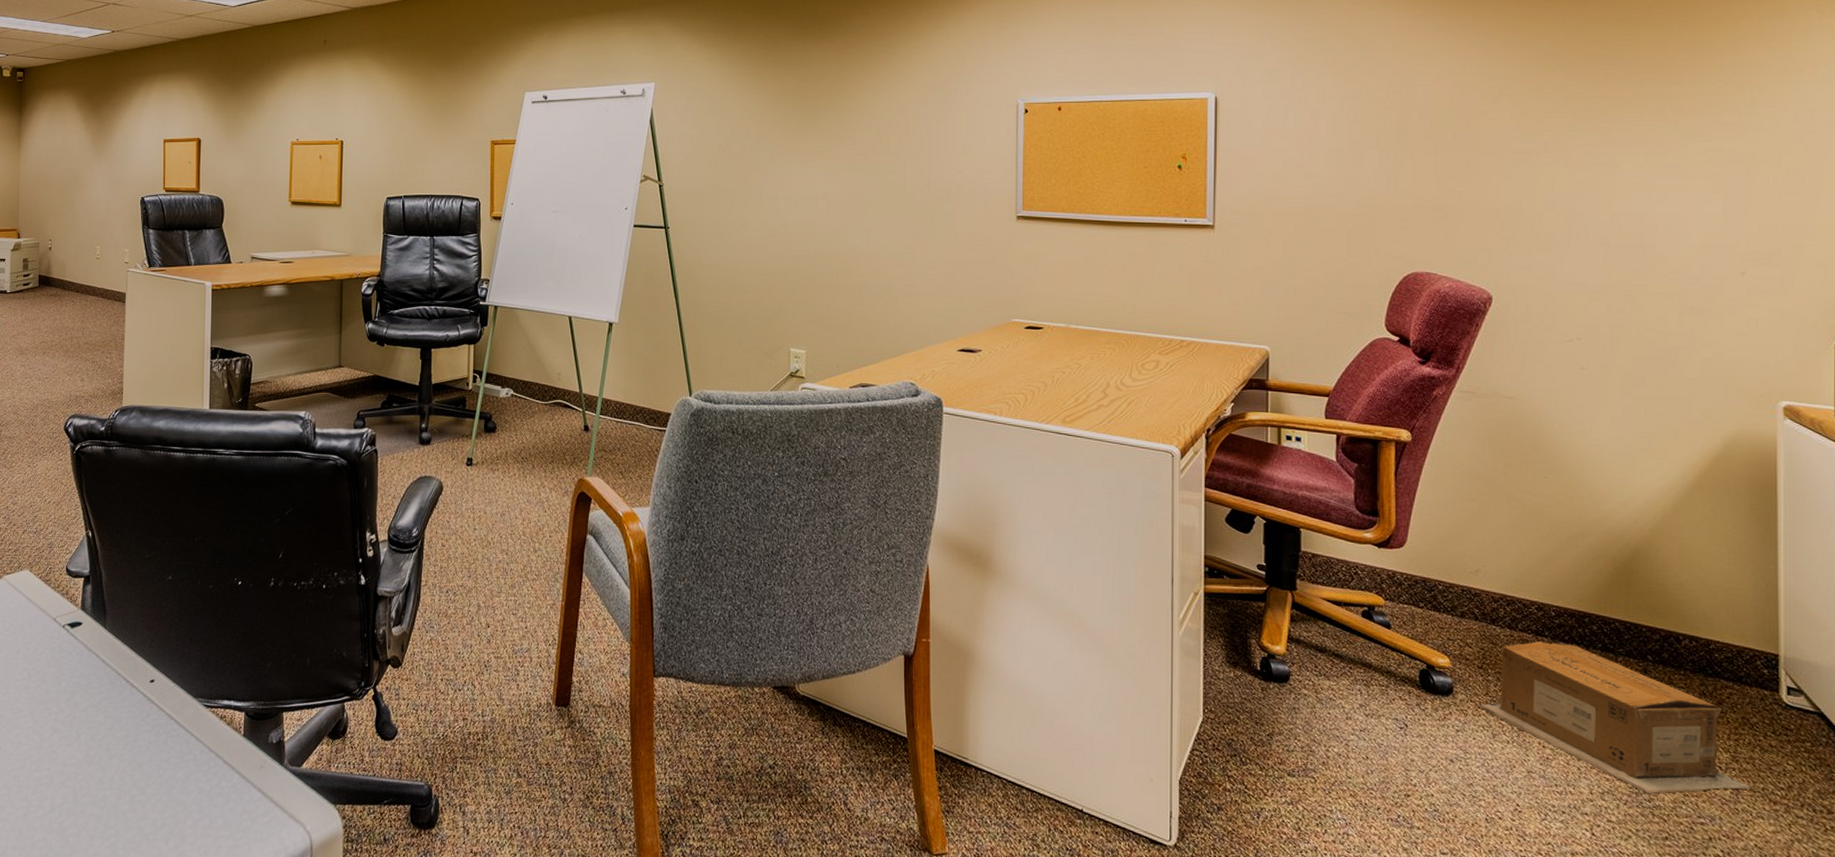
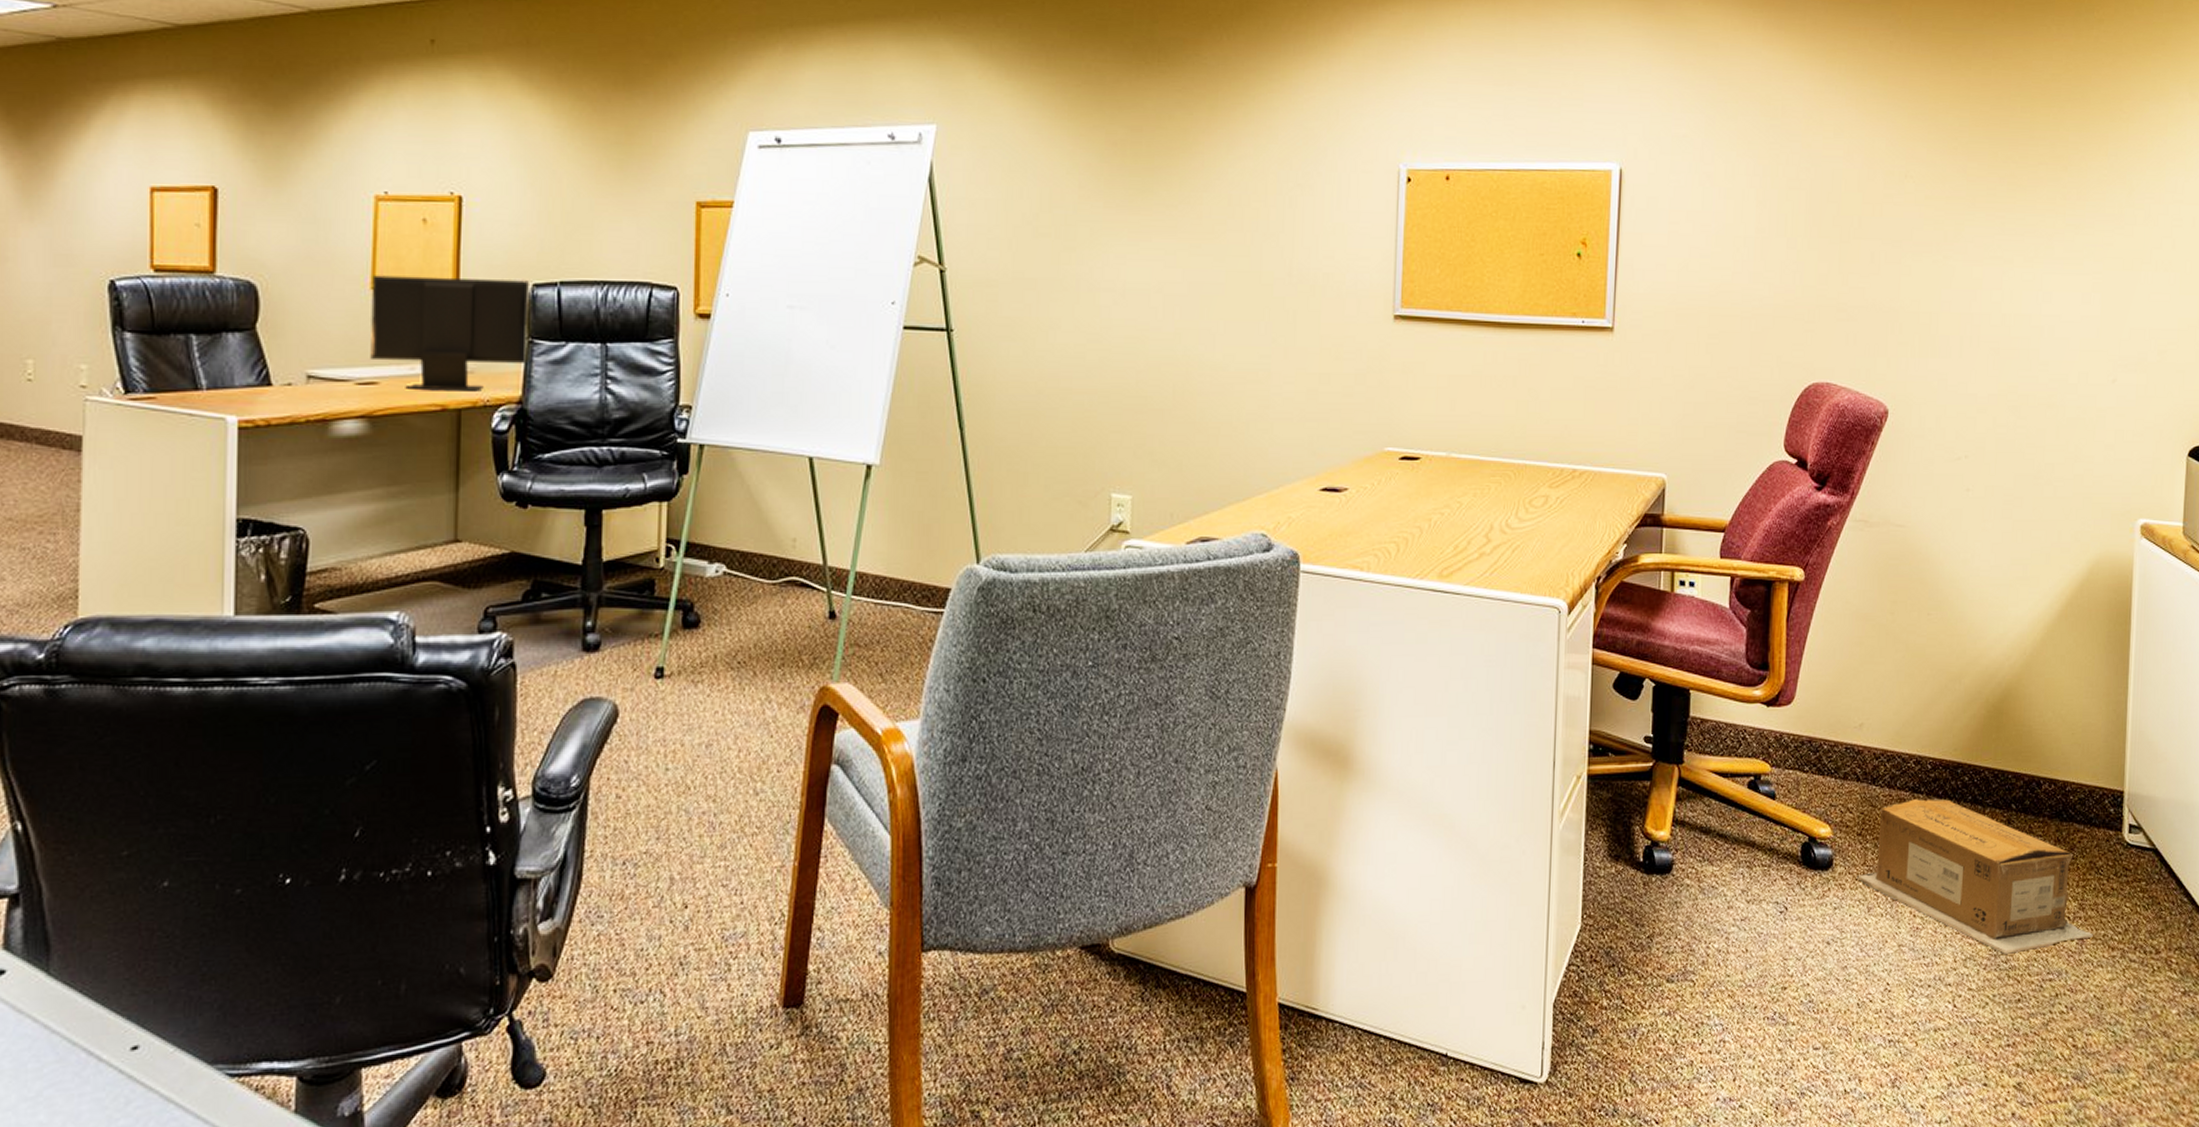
computer monitor: none [288,193,384,268] -> present [370,275,529,391]

